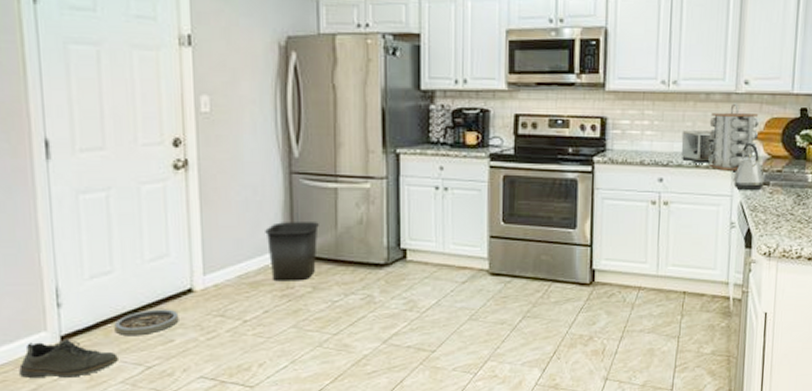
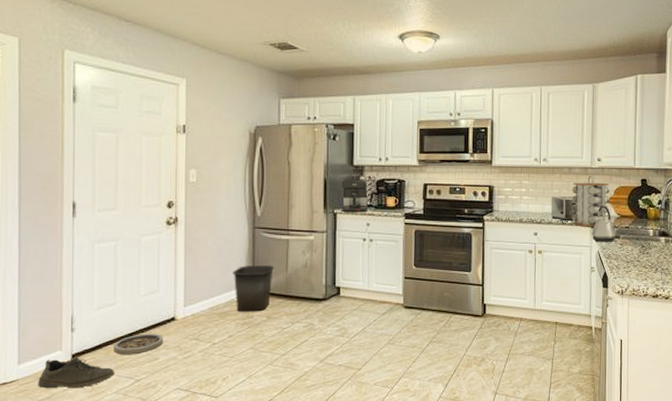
coffee maker: none [407,108,441,153] -> present [342,179,368,213]

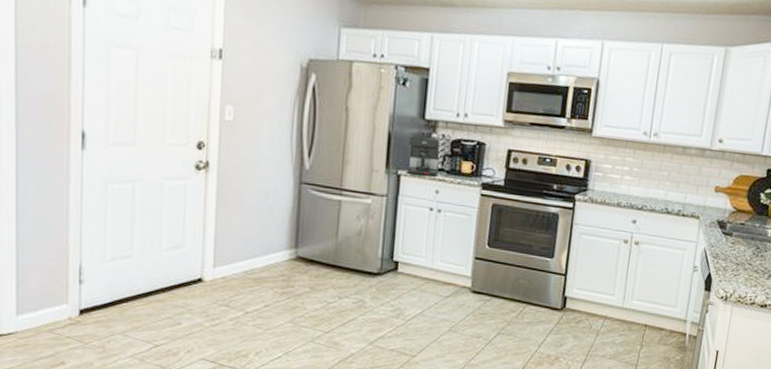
shoe: present [38,356,115,389] -> none [40,312,130,348]
pet bowl: present [113,333,164,355] -> none [129,293,188,317]
waste bin: present [233,266,274,312] -> none [272,226,322,281]
toaster: present [550,196,577,221] -> none [655,179,687,211]
spice rack: present [572,175,610,228] -> none [679,158,729,221]
kettle: present [591,205,617,243] -> none [699,195,729,240]

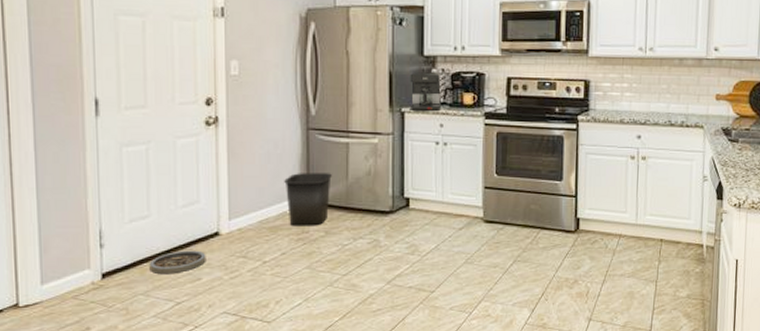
pet bowl: none [129,293,188,317] -> present [149,250,206,275]
waste bin: none [272,226,322,281] -> present [284,173,332,227]

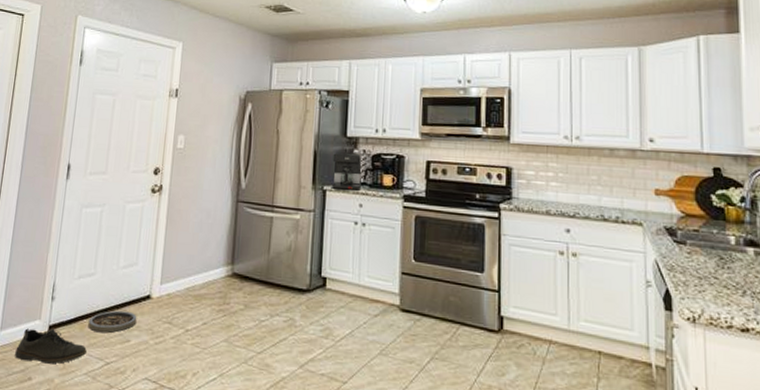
shoe: none [65,276,152,312] -> present [15,328,87,364]
waste bin: present [284,173,332,227] -> none [212,243,255,298]

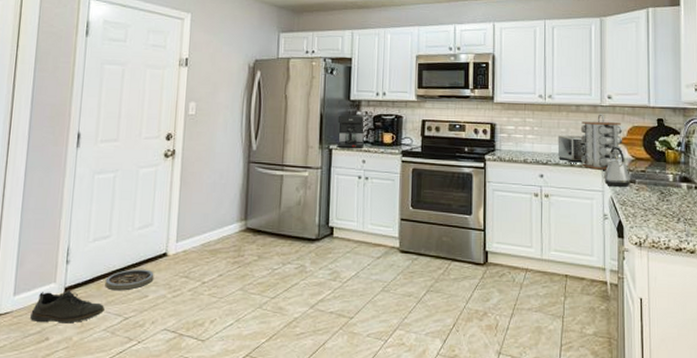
toaster: none [587,184,623,218] -> present [557,135,586,163]
spice rack: none [615,160,670,229] -> present [580,114,623,171]
kettle: none [644,199,681,250] -> present [603,146,632,188]

